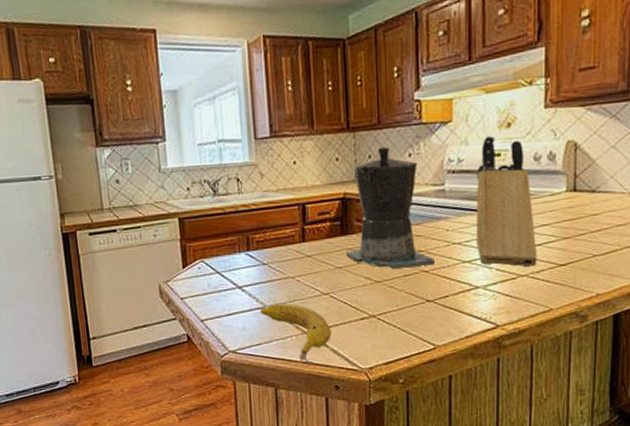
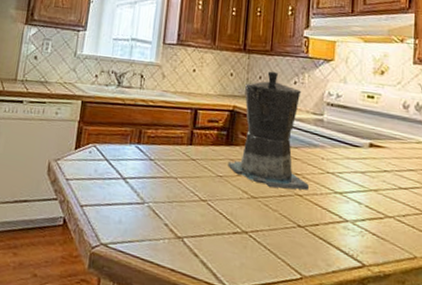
fruit: present [260,304,331,366] -> none [138,202,204,275]
knife block: present [476,136,538,268] -> none [348,79,404,210]

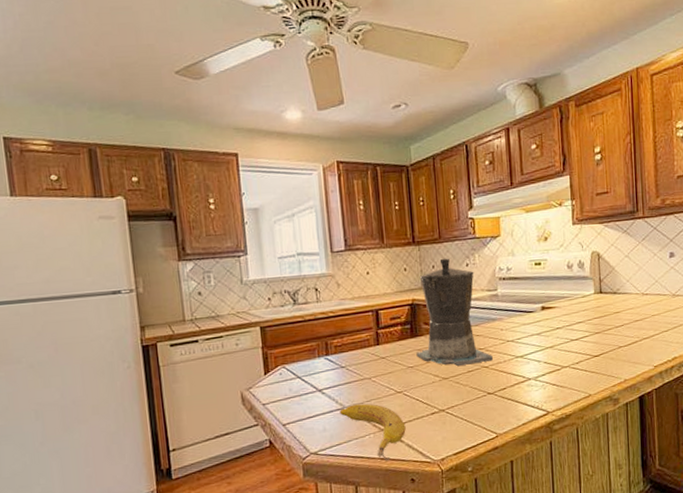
fruit: none [138,202,204,275] -> present [339,403,406,461]

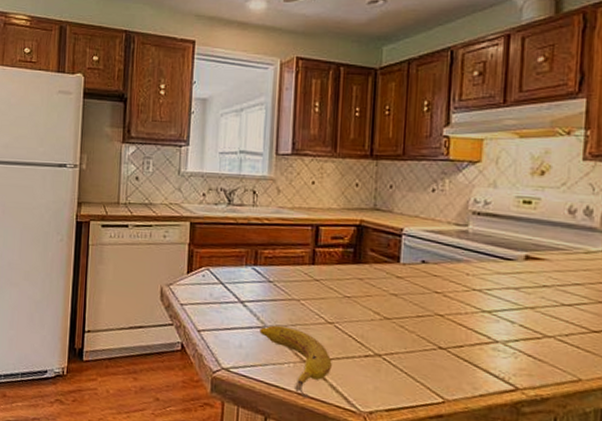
coffee maker: present [416,258,493,366] -> none [356,178,451,310]

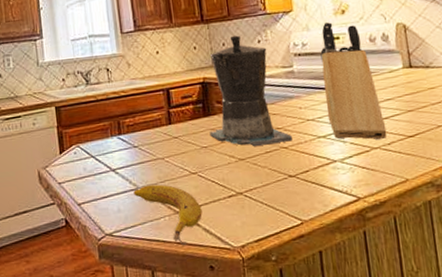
coffee maker: none [356,178,451,310] -> present [209,35,292,146]
knife block: none [498,182,567,329] -> present [320,22,387,141]

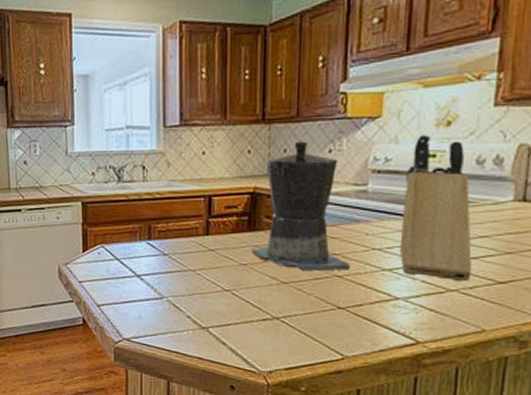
fruit: present [133,184,202,246] -> none [157,296,230,362]

